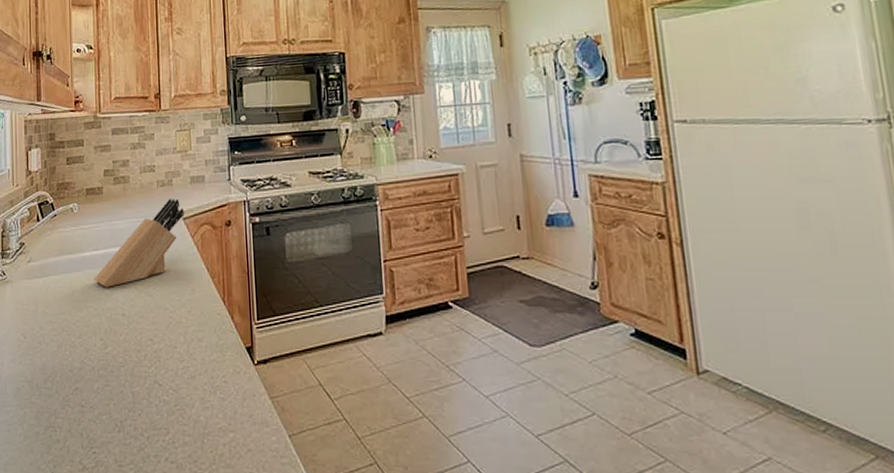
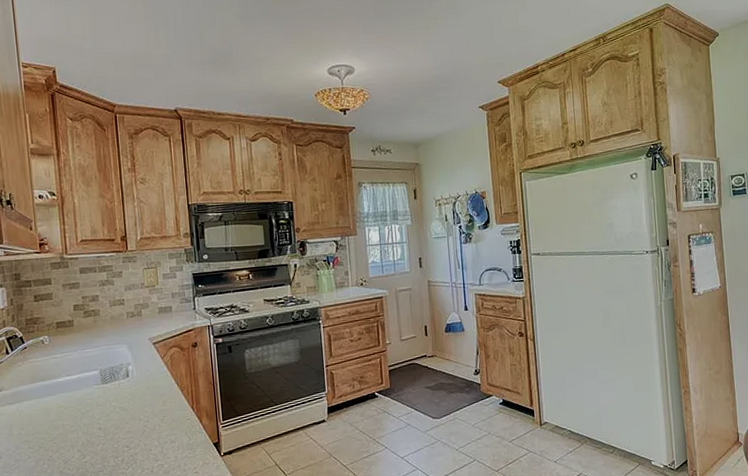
knife block: present [94,198,185,287] -> none [68,327,154,407]

